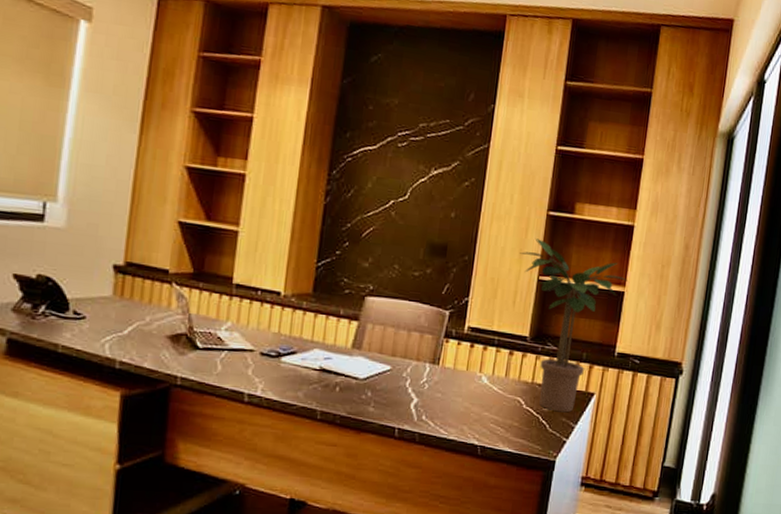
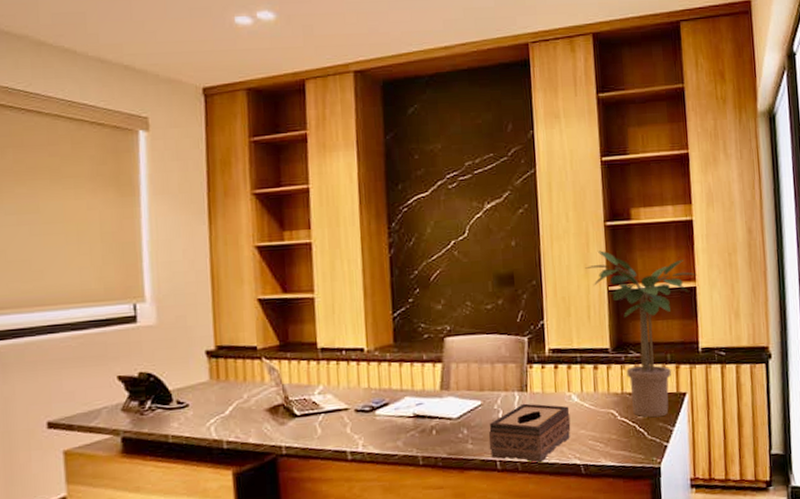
tissue box: none [390,376,477,438] -> present [488,403,571,463]

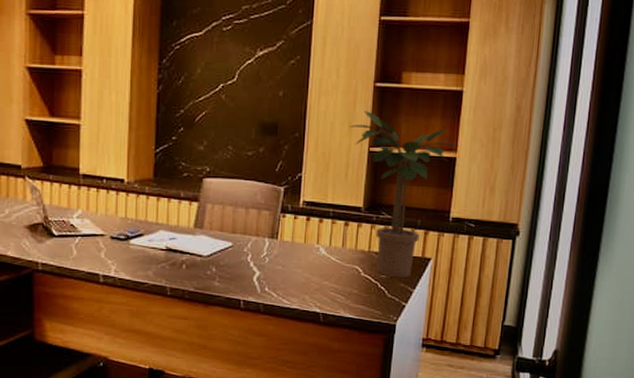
tissue box: present [488,403,571,463] -> none [235,250,316,307]

